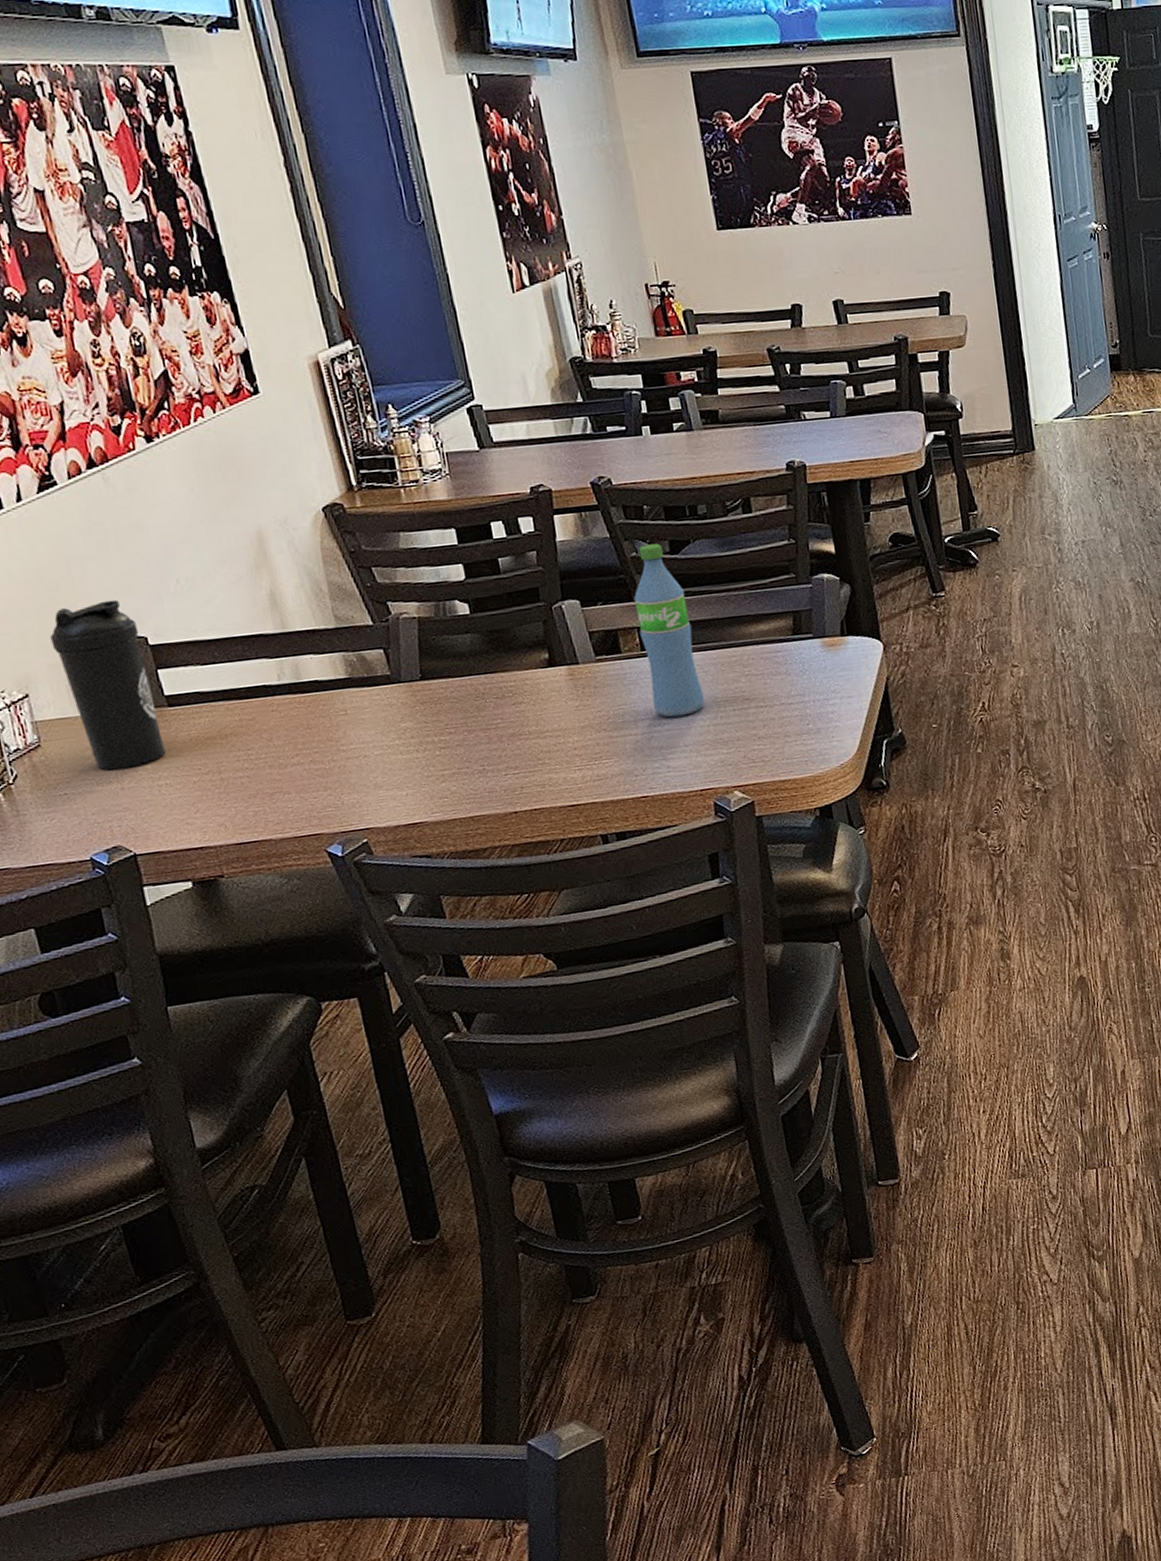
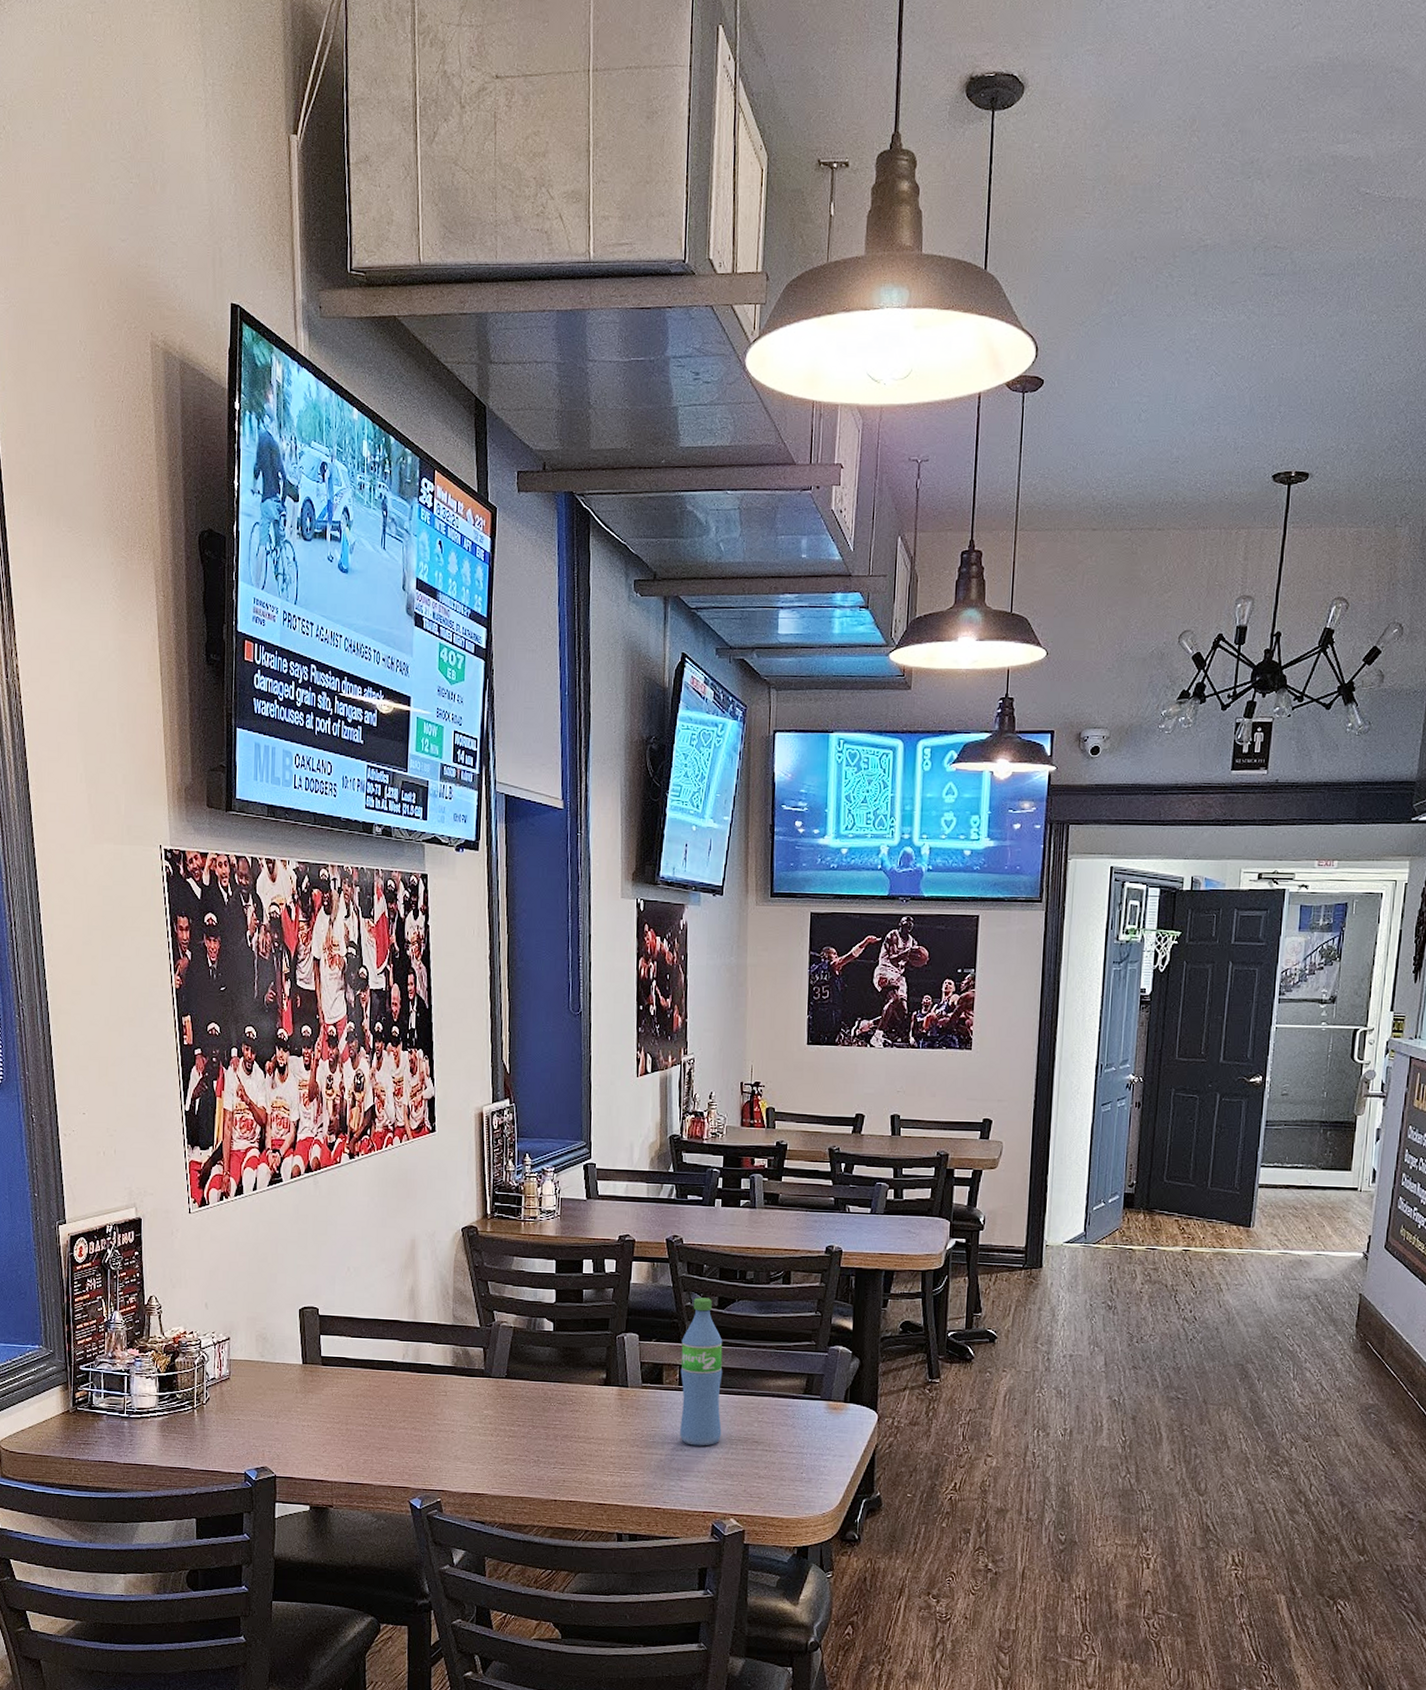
water bottle: present [50,599,165,771] -> none [253,1275,314,1408]

